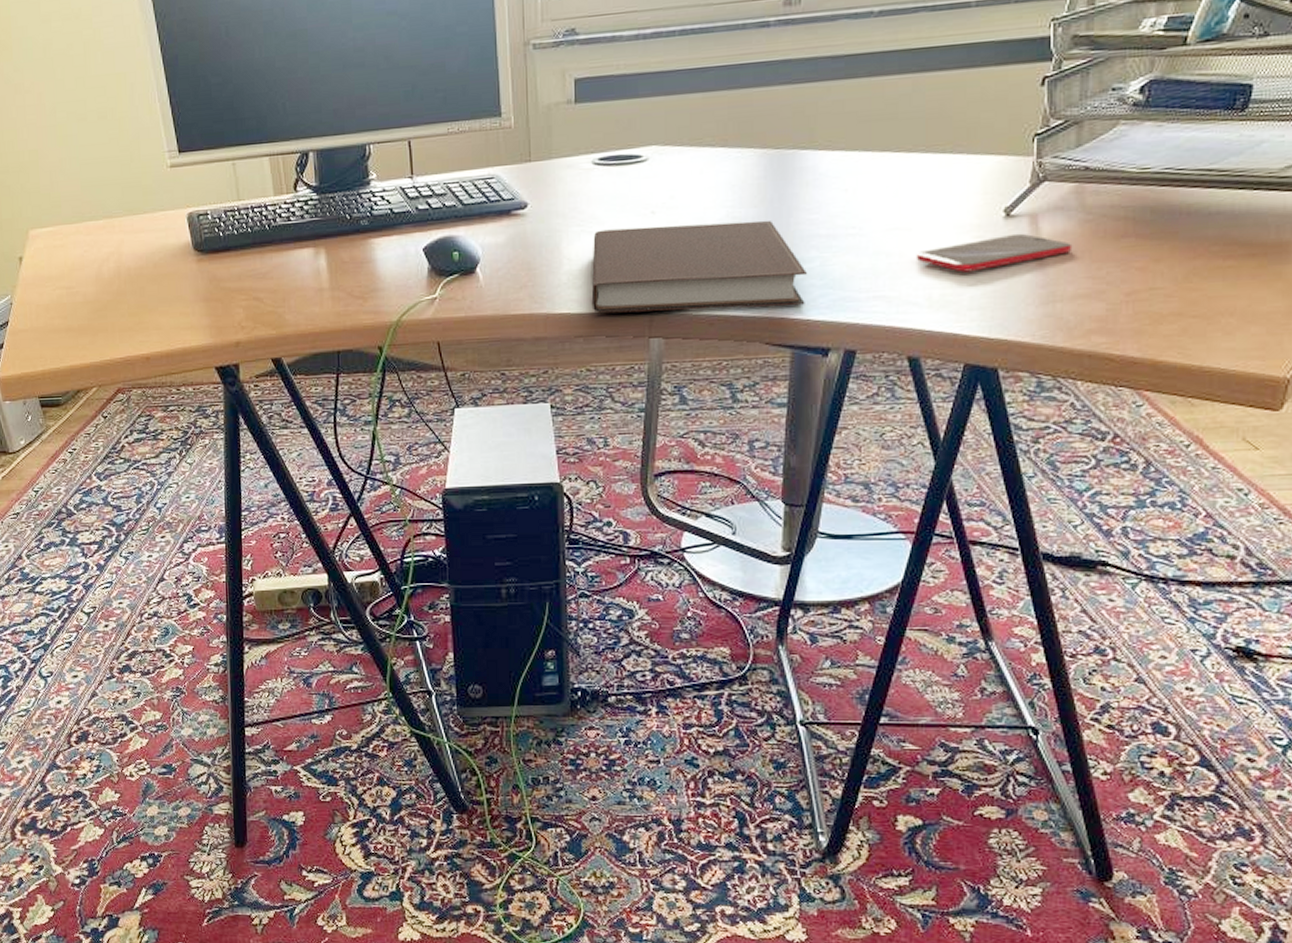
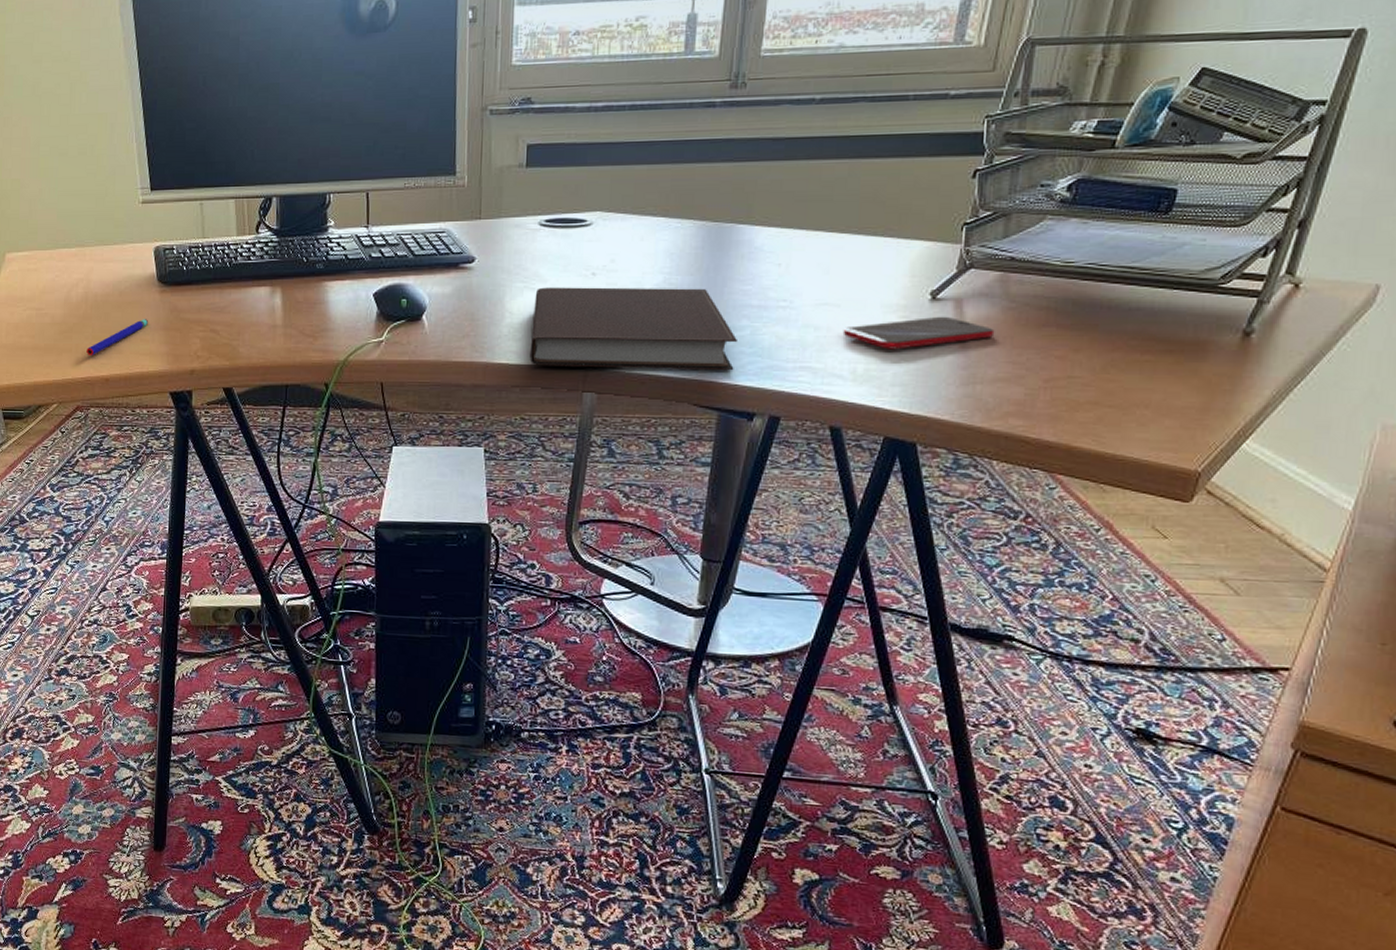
pen: none [123,291,188,334] -> present [86,319,149,355]

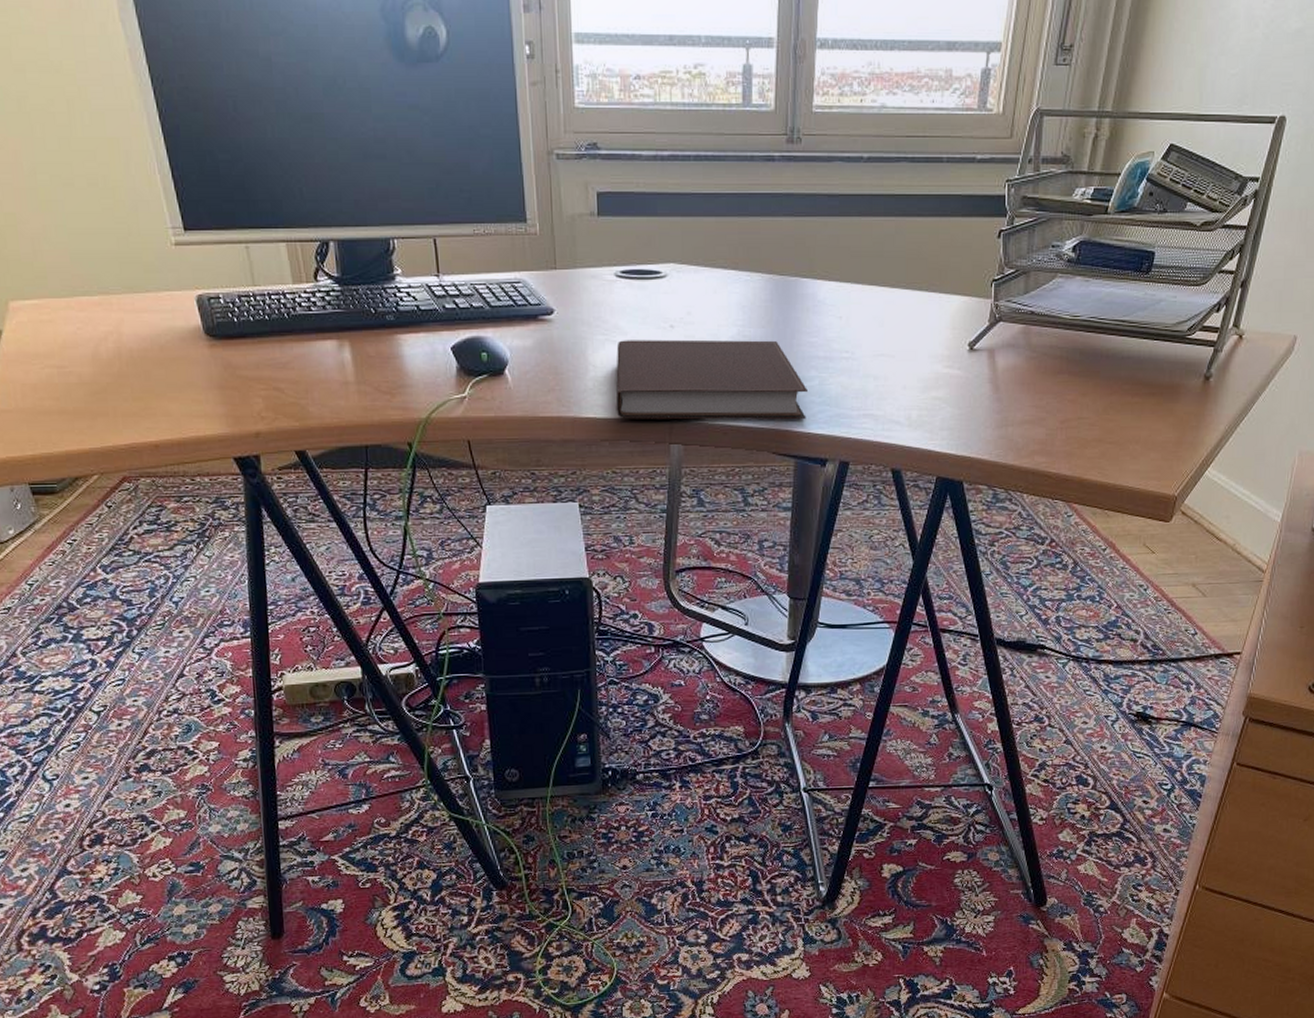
pen: present [86,319,149,355] -> none [127,377,200,419]
smartphone: present [843,316,995,350] -> none [898,365,1021,397]

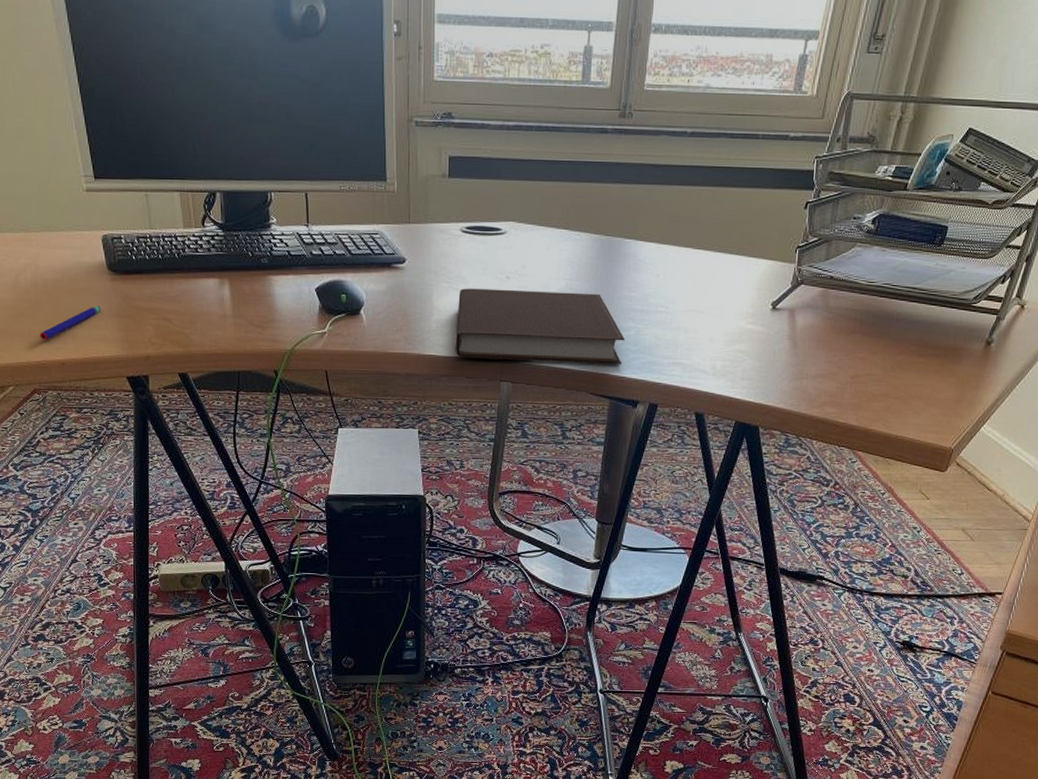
pen: none [127,377,200,419] -> present [40,306,101,340]

